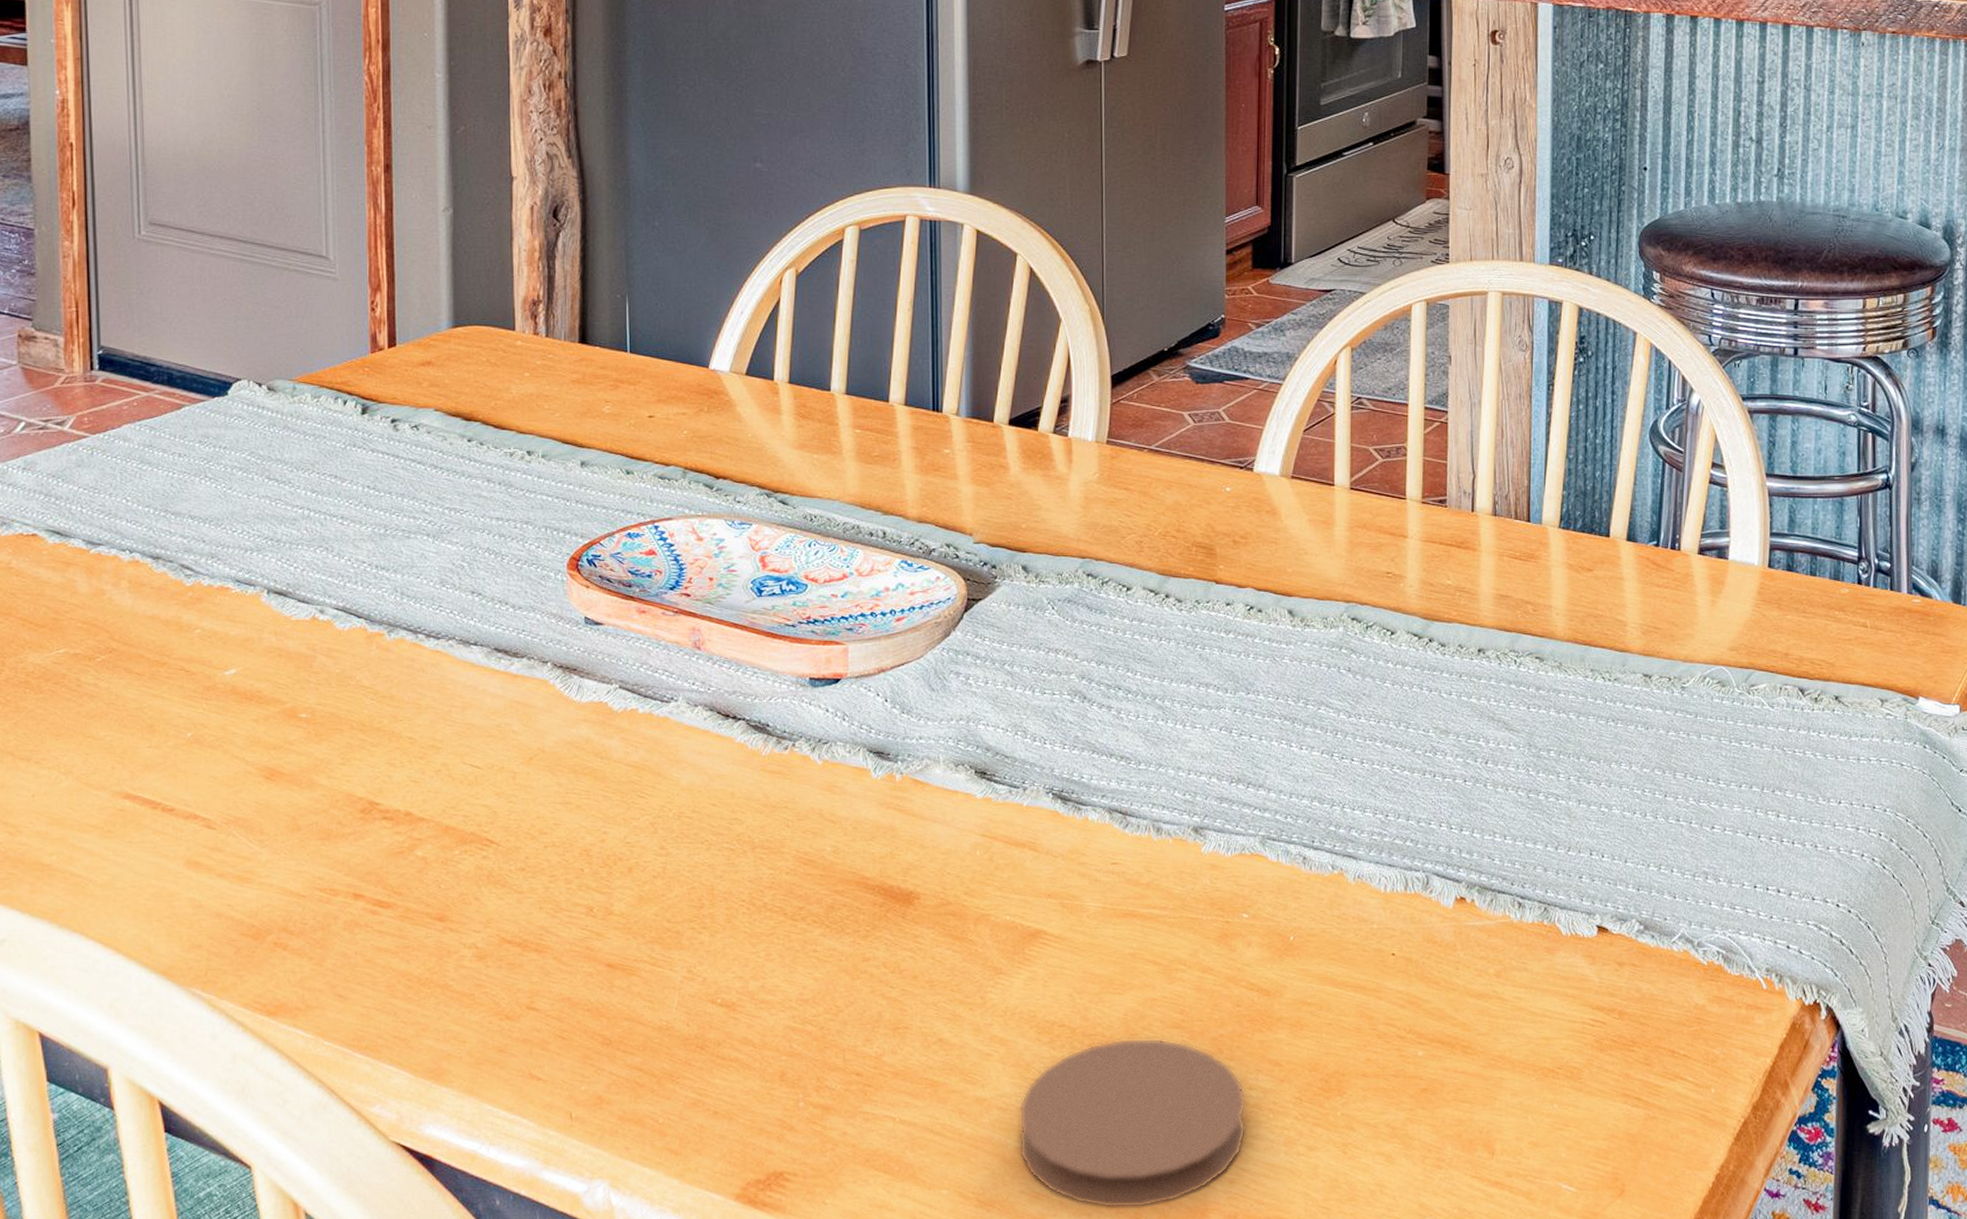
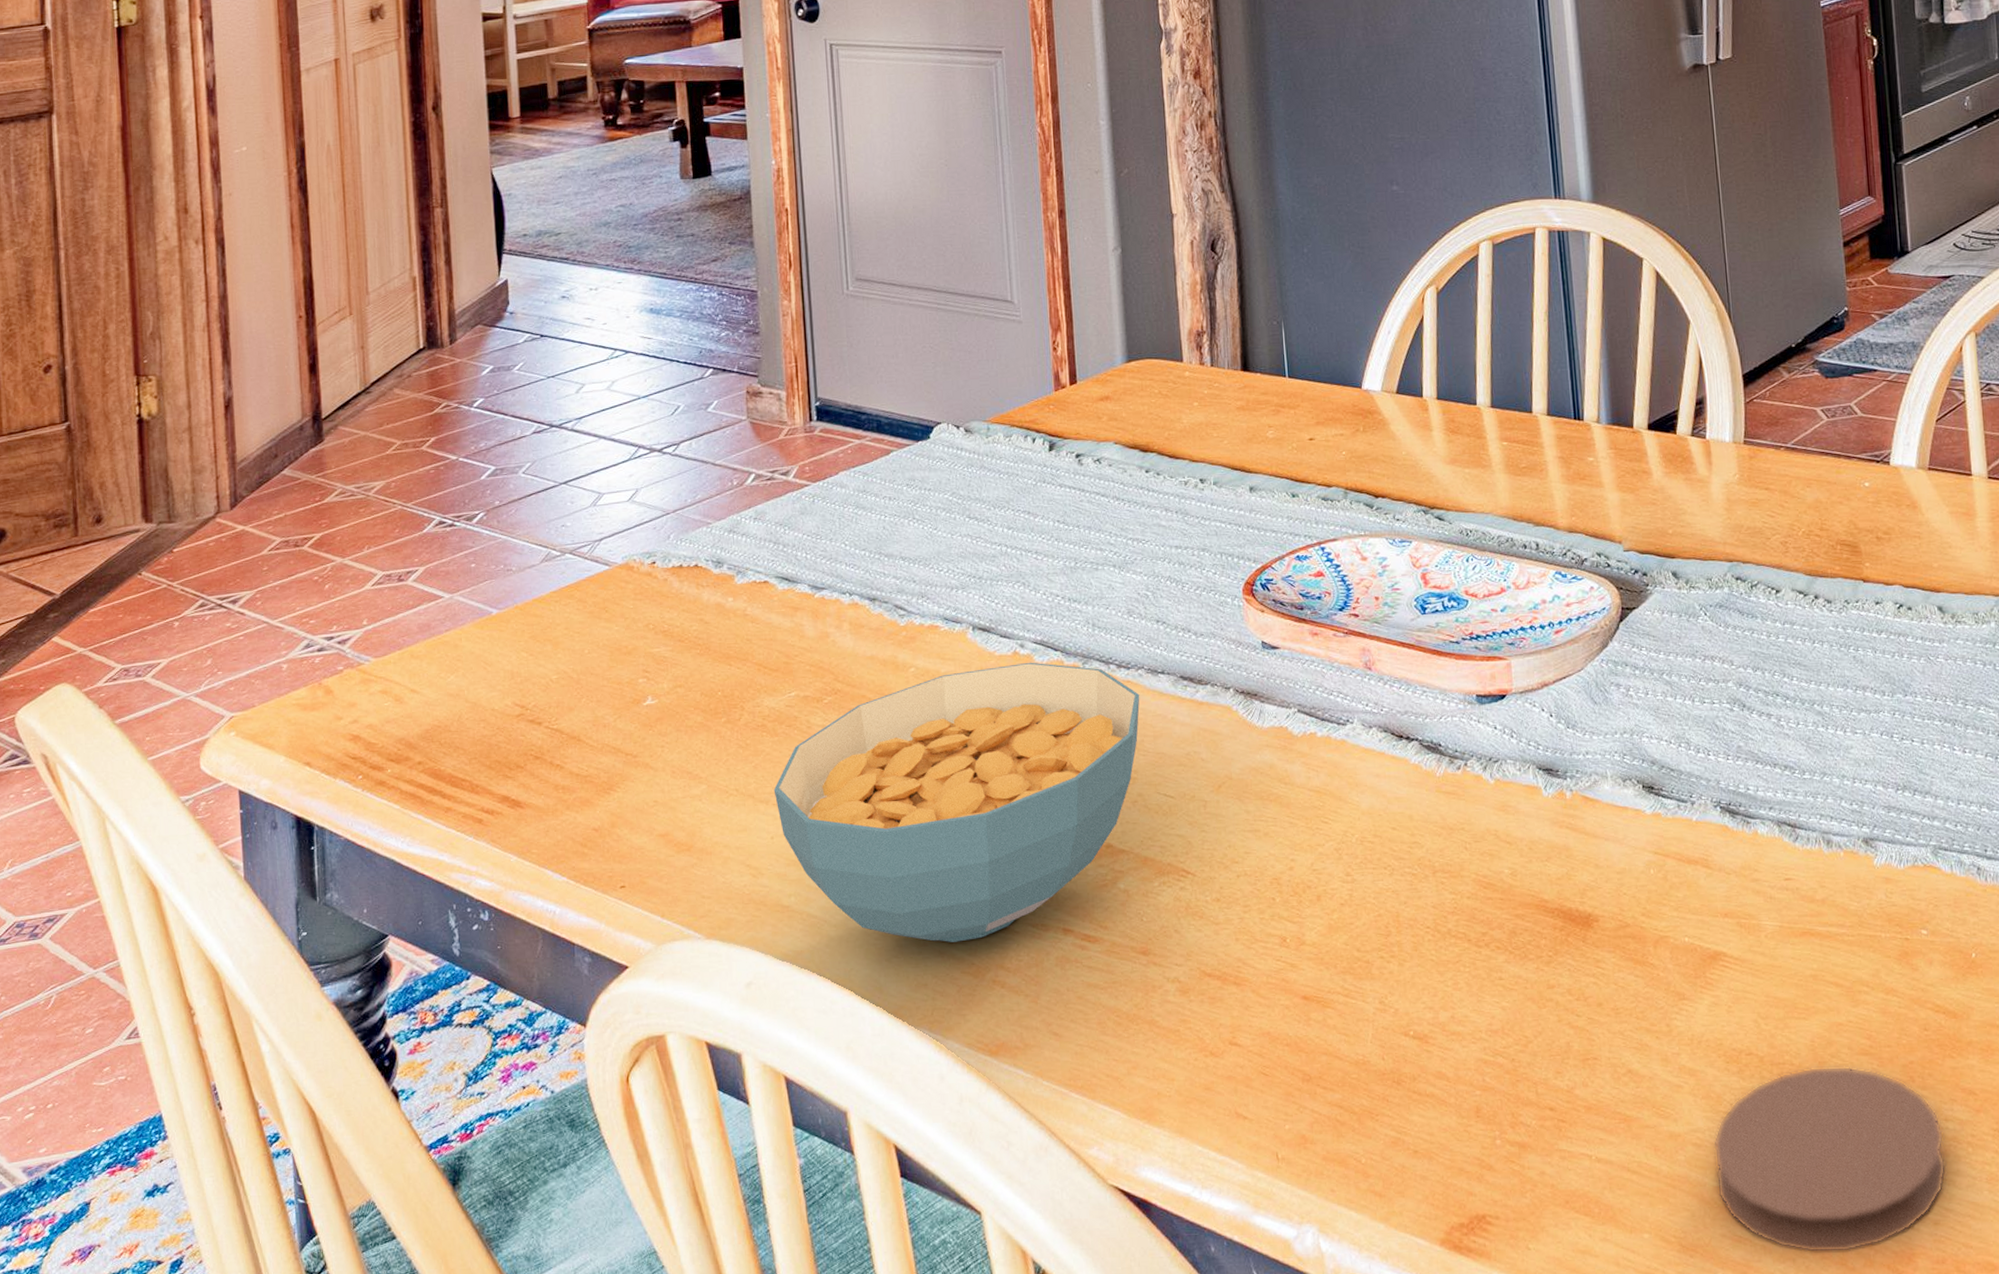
cereal bowl: none [36,628,449,904] -> present [773,662,1140,942]

